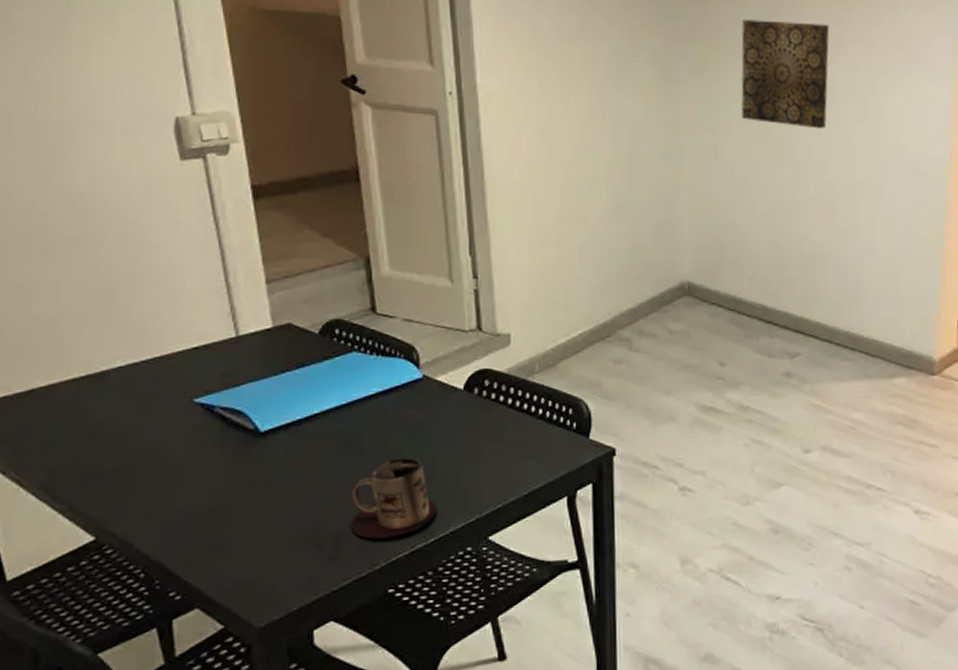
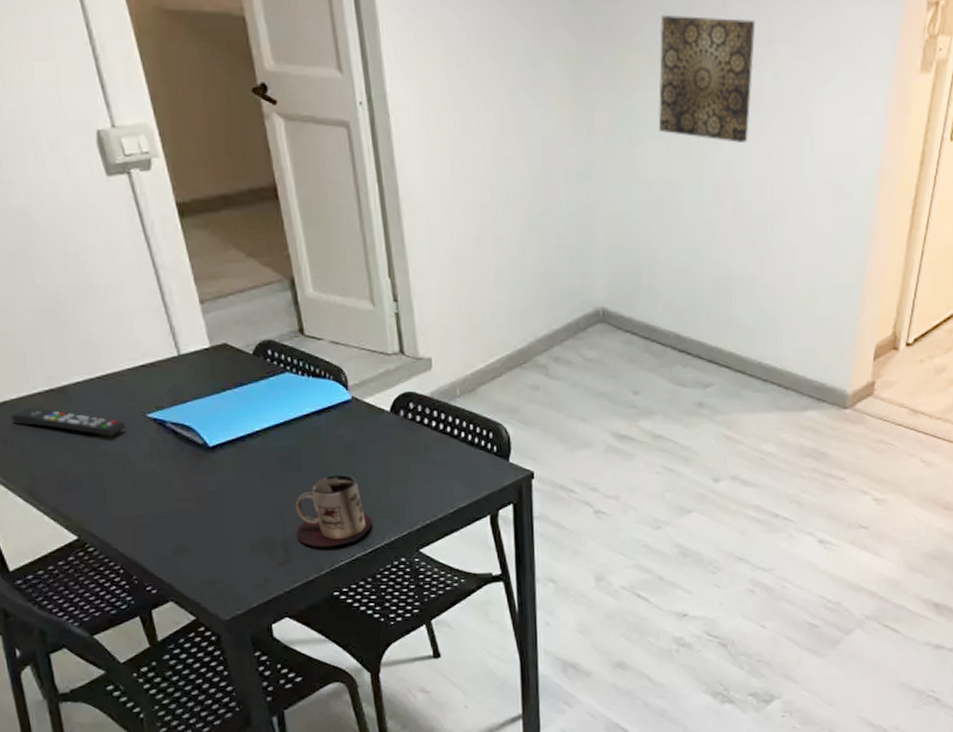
remote control: none [36,395,169,424] -> present [10,408,126,436]

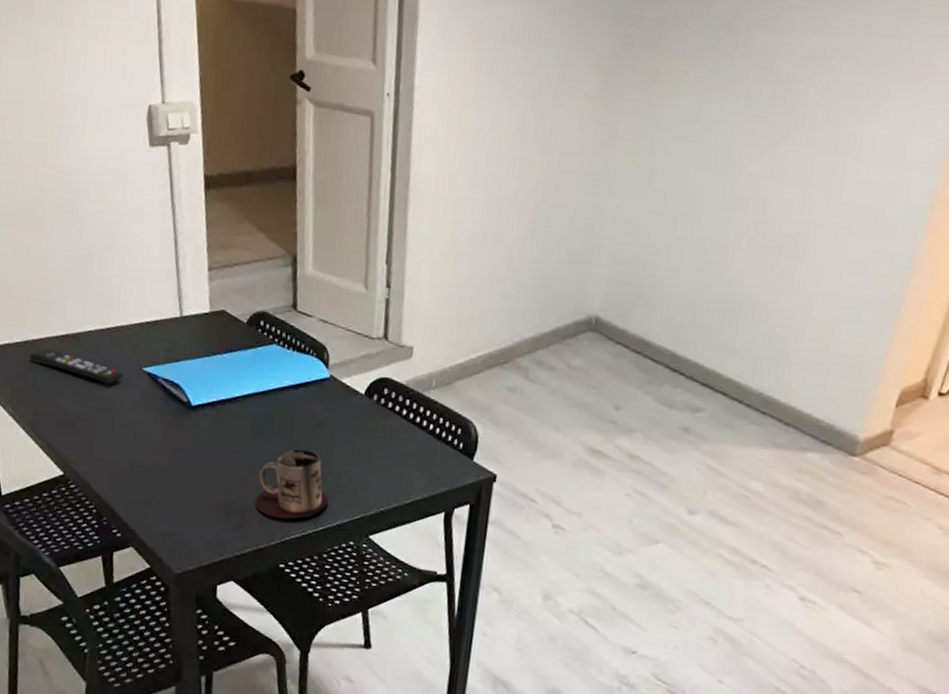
wall art: present [658,14,756,143] -> none [685,22,811,159]

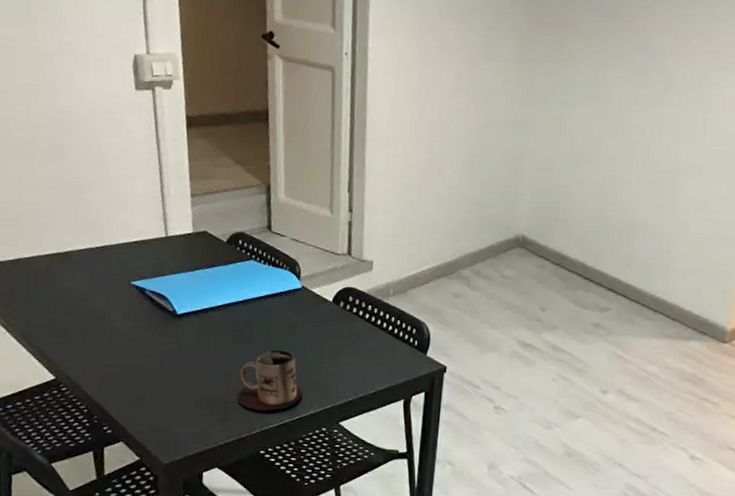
remote control: present [29,349,124,384] -> none [21,266,113,297]

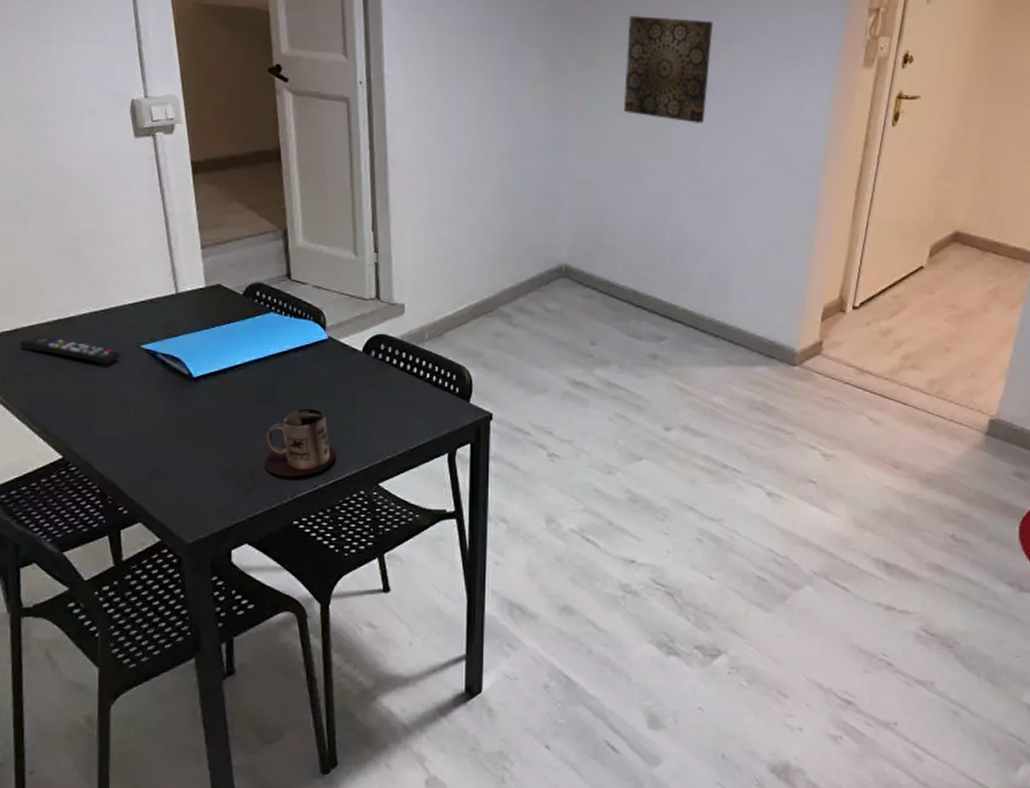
remote control: none [21,266,113,297] -> present [19,336,121,364]
wall art: none [586,8,676,114] -> present [623,15,713,123]

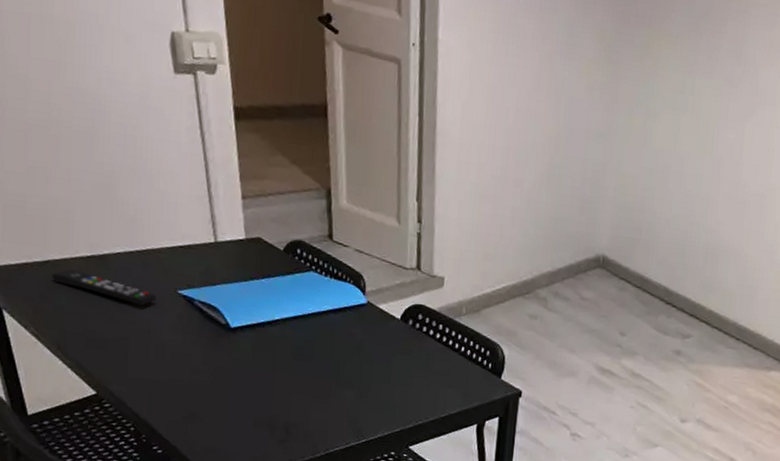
mug: present [264,408,337,477] -> none [298,368,370,433]
wall art: present [623,15,713,123] -> none [673,9,771,131]

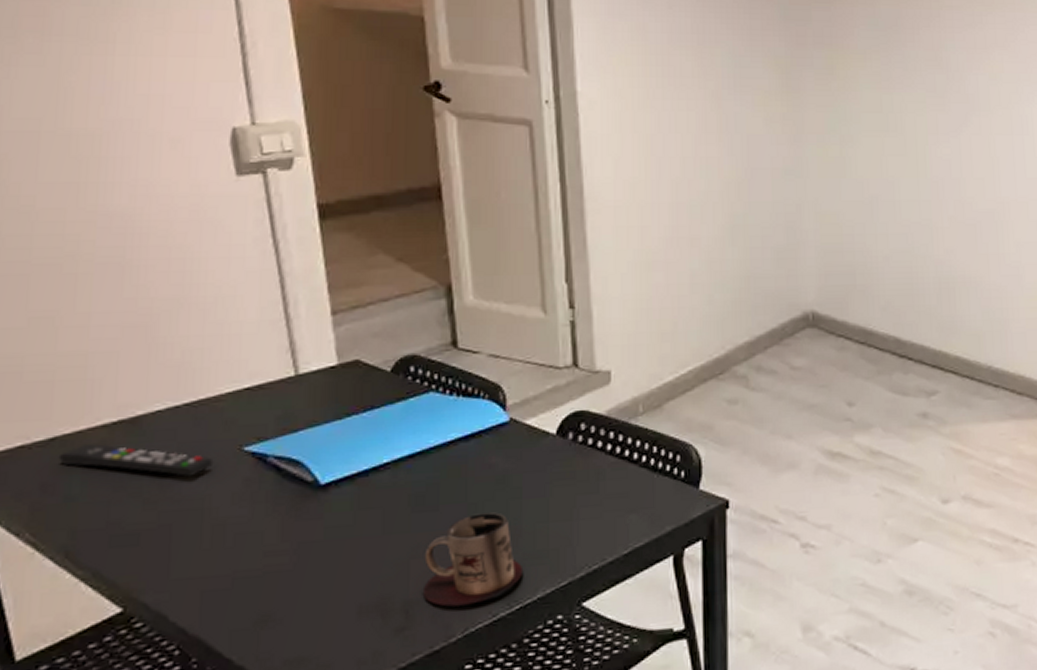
mug: none [298,368,370,433] -> present [422,512,524,607]

